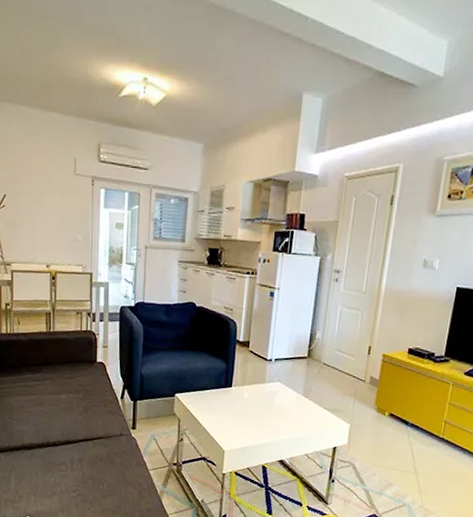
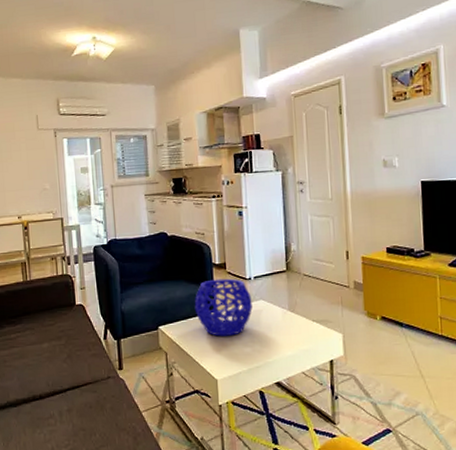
decorative bowl: none [212,355,270,412] -> present [194,278,252,336]

